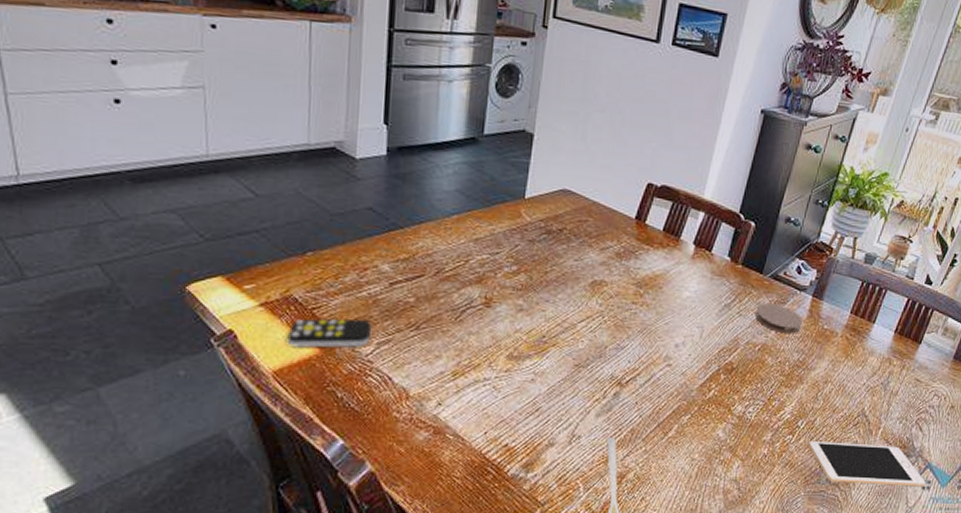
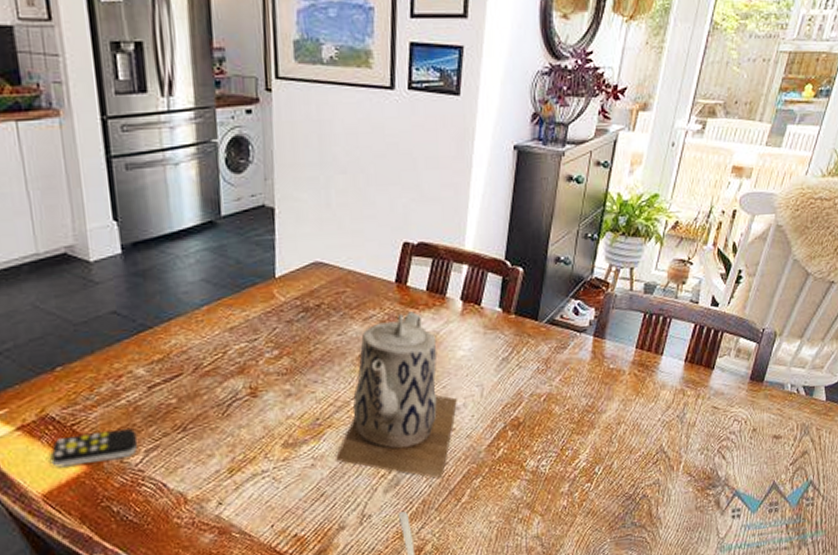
teapot: none [554,248,677,411] -> present [334,311,457,479]
coaster: present [755,303,804,334] -> none [536,349,587,380]
cell phone: present [808,442,926,487] -> none [608,478,735,524]

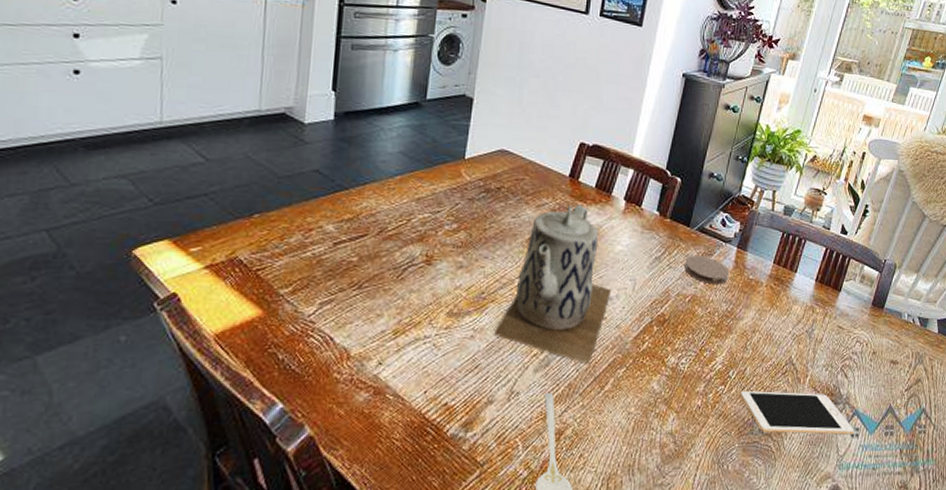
remote control: present [50,428,138,468] -> none [230,279,316,310]
coaster: none [536,349,587,380] -> present [684,255,730,285]
cell phone: none [608,478,735,524] -> present [740,391,854,435]

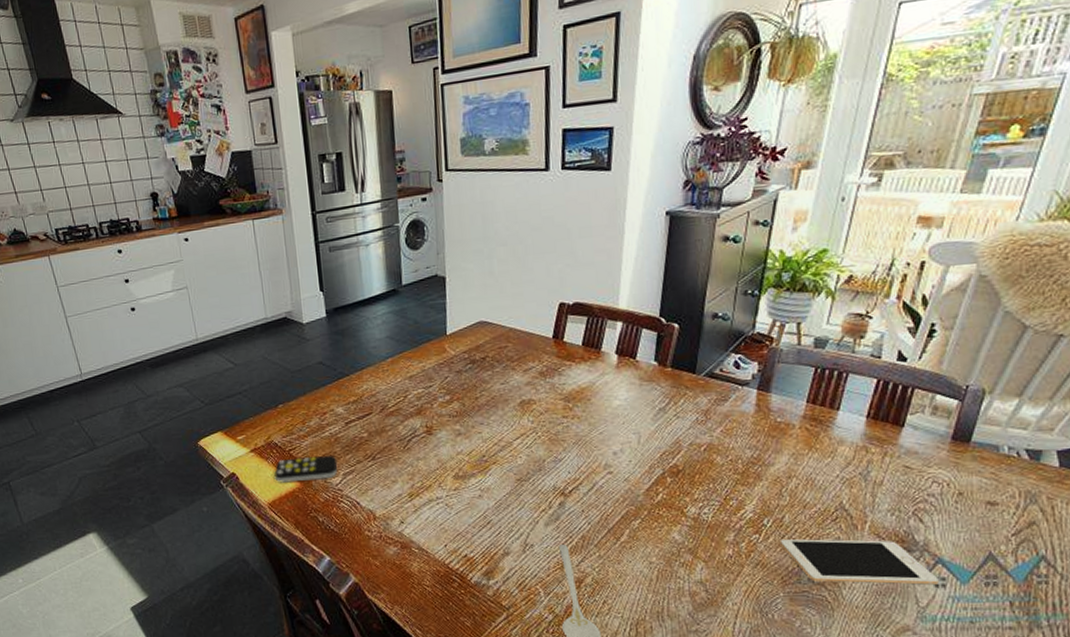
remote control: none [230,279,316,310] -> present [274,455,338,483]
teapot: present [493,204,611,365] -> none [499,364,614,518]
coaster: present [684,255,730,285] -> none [694,401,751,432]

